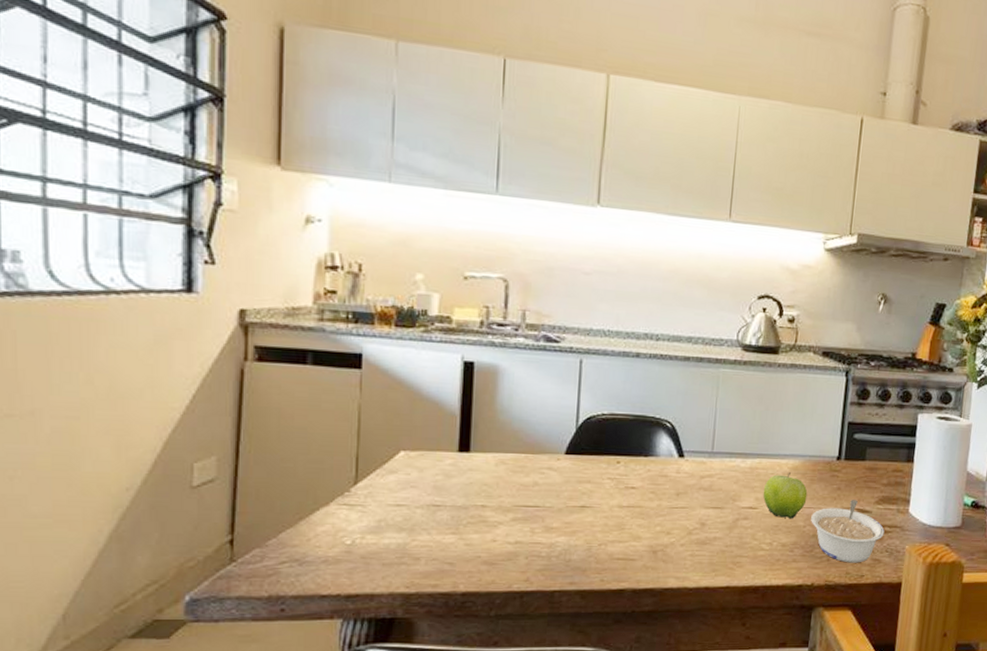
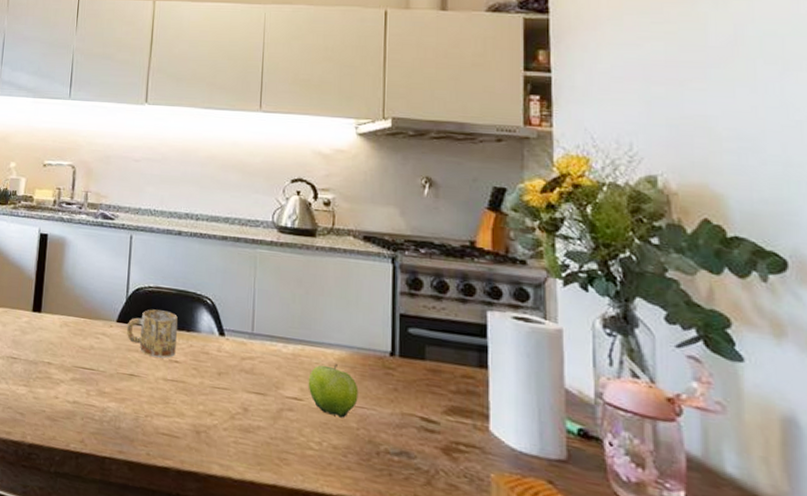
mug: none [576,437,635,486] -> present [126,309,178,359]
legume: present [811,500,884,563] -> none [365,405,459,486]

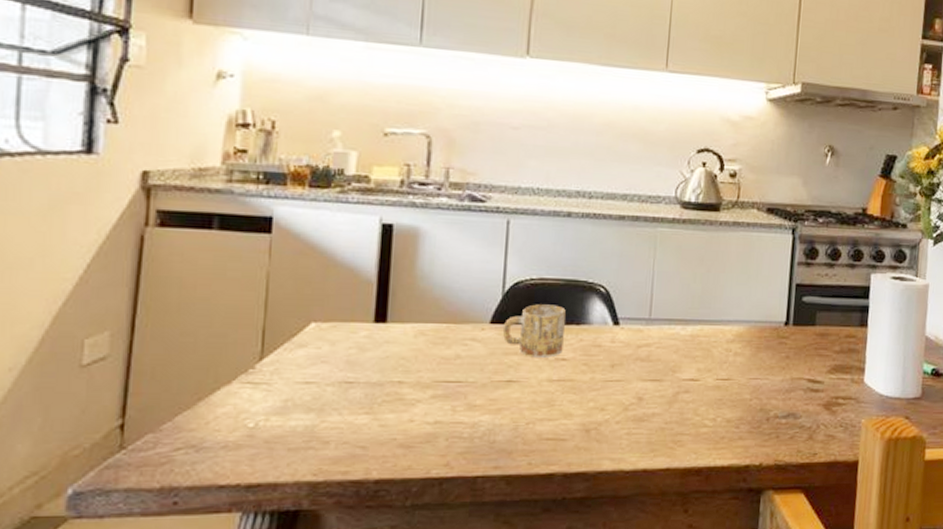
fruit: present [308,364,359,418] -> none [705,340,754,392]

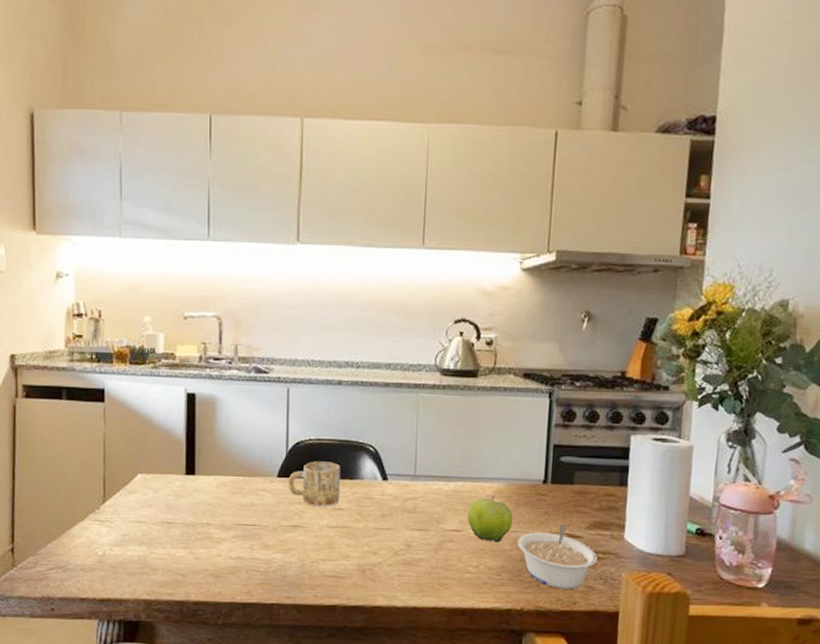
fruit: none [705,340,754,392] -> present [467,496,513,543]
legume: none [758,369,838,440] -> present [518,524,598,590]

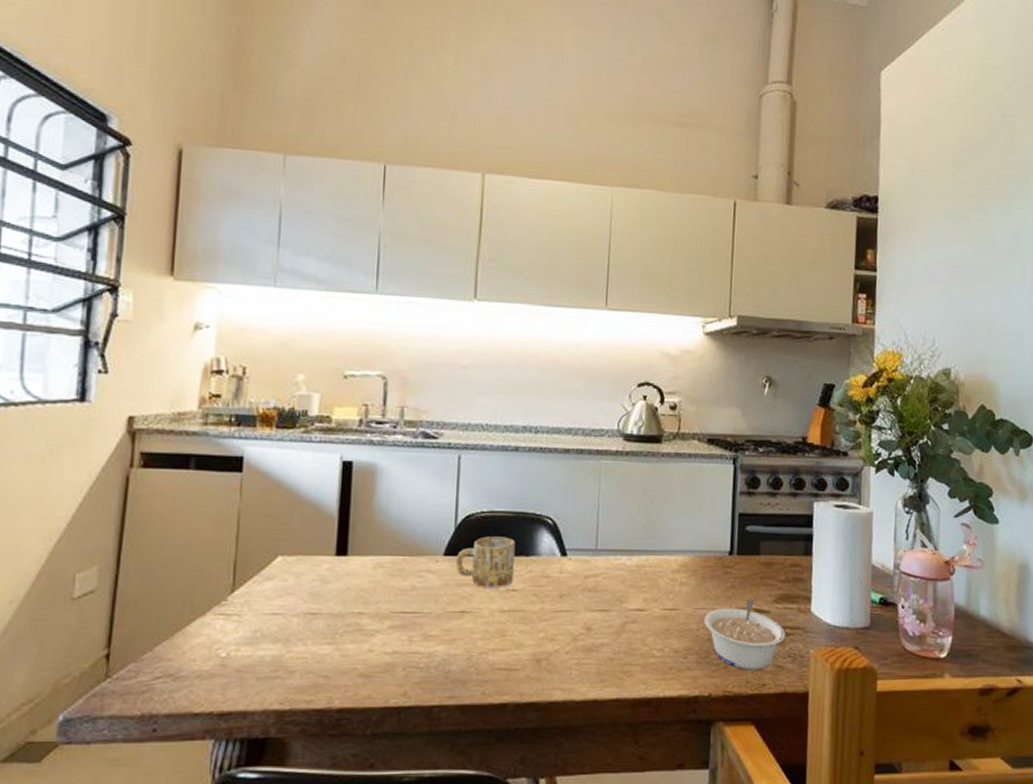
fruit: present [467,496,513,543] -> none [651,570,699,622]

